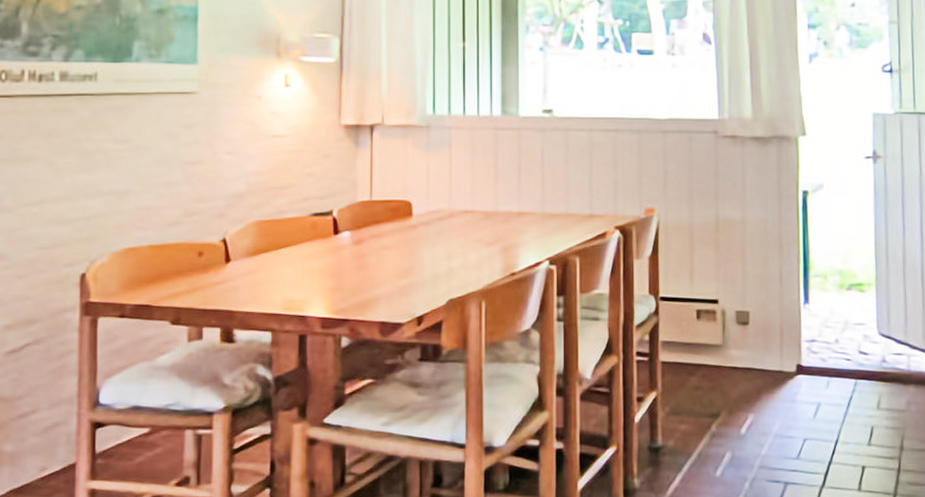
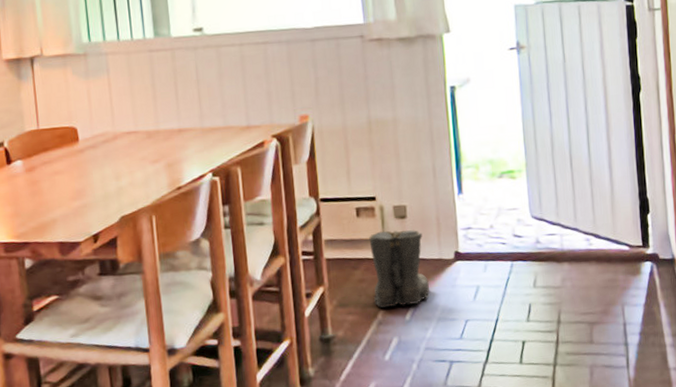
boots: none [708,336,768,419] -> present [369,229,429,308]

